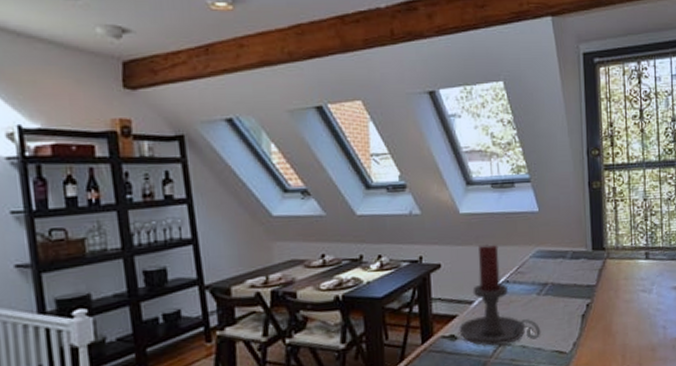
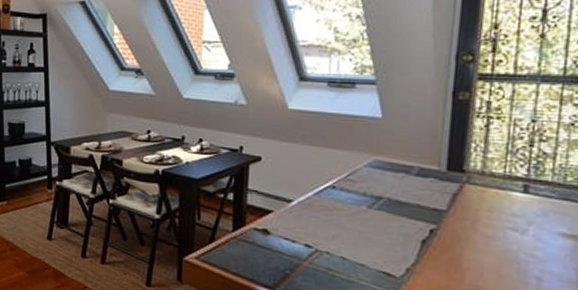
candle holder: present [459,244,541,347] -> none [273,144,368,254]

